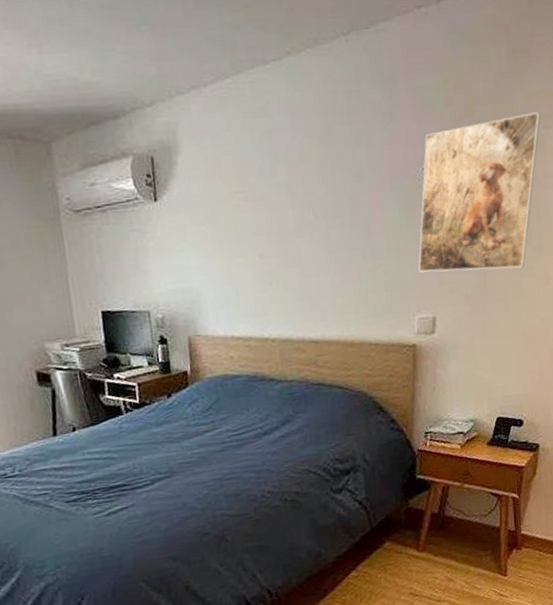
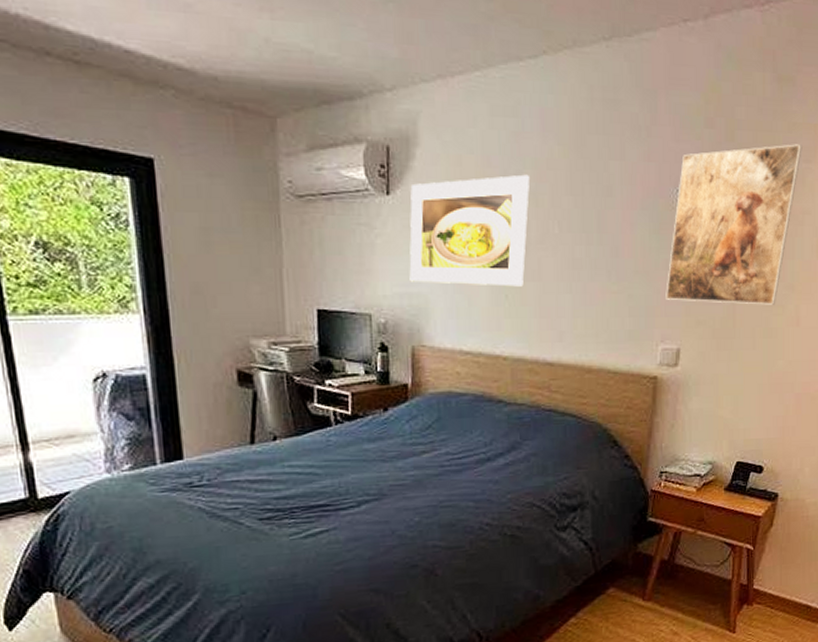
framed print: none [175,169,285,279] -> present [409,174,530,287]

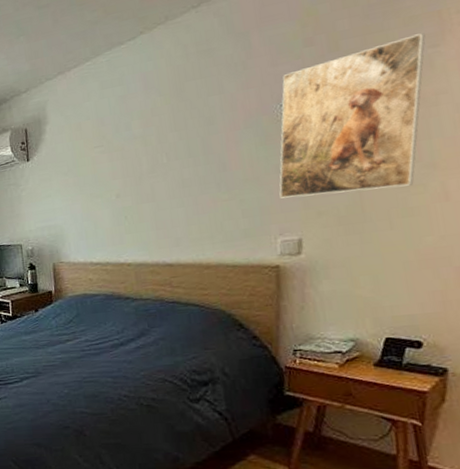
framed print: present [409,174,530,287] -> none [44,124,140,218]

